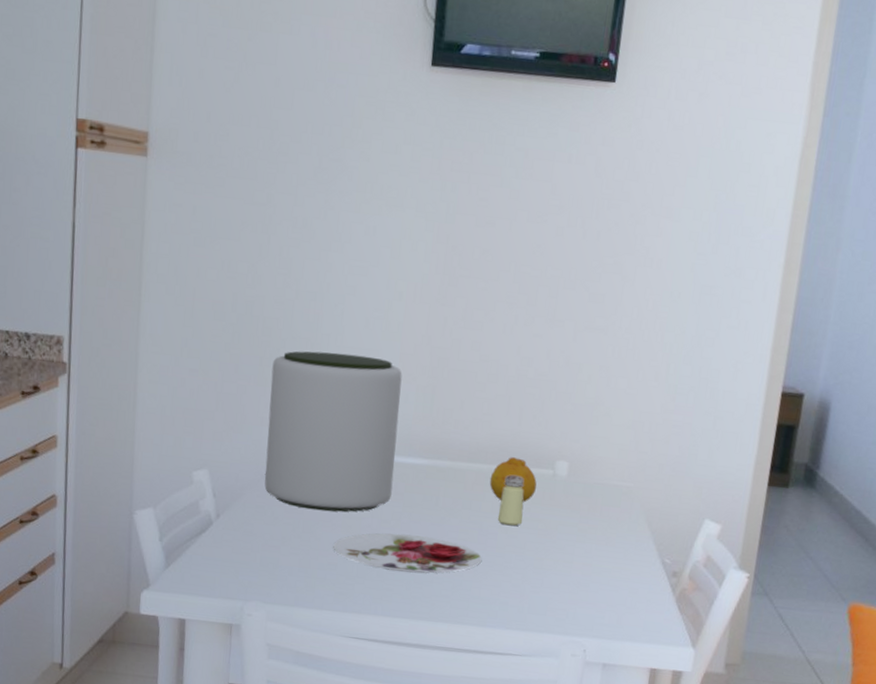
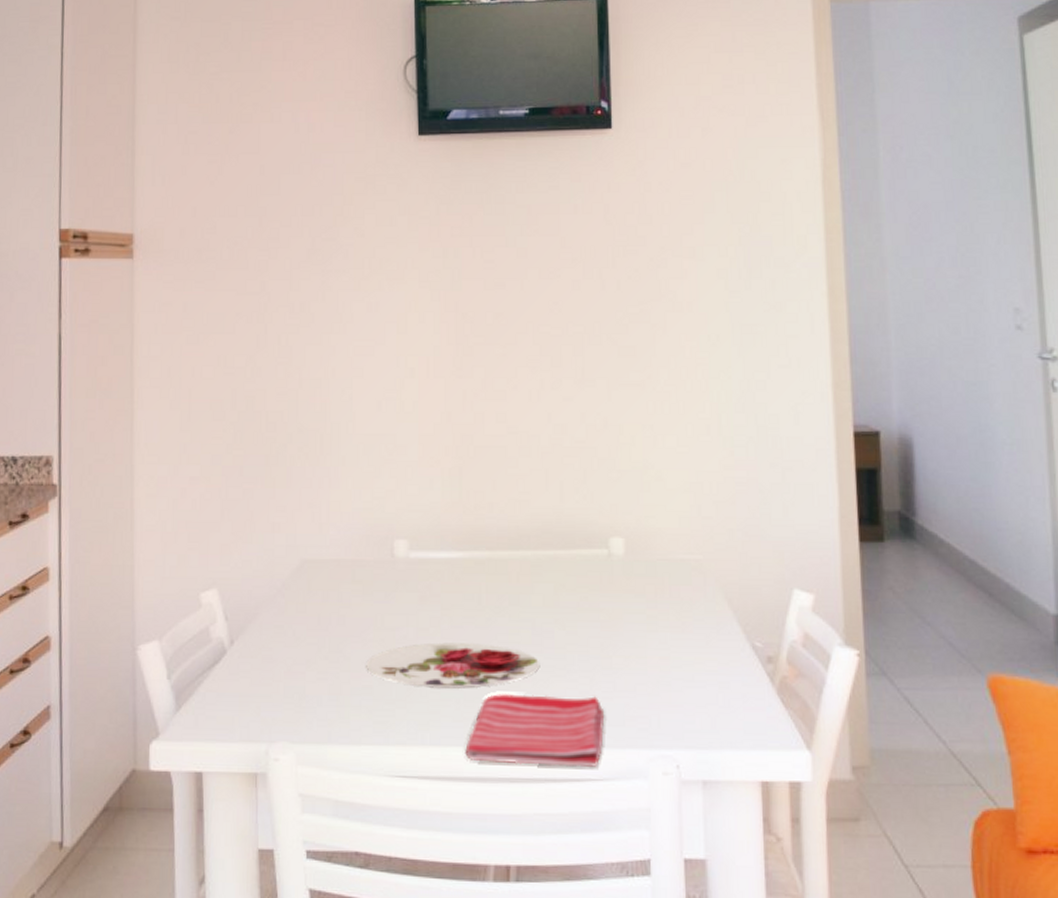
plant pot: present [264,351,403,512] -> none [279,442,426,625]
dish towel: none [410,579,531,645] -> present [465,693,605,767]
fruit: present [489,457,537,503] -> none [536,539,592,591]
saltshaker: present [497,474,524,526] -> none [551,559,581,620]

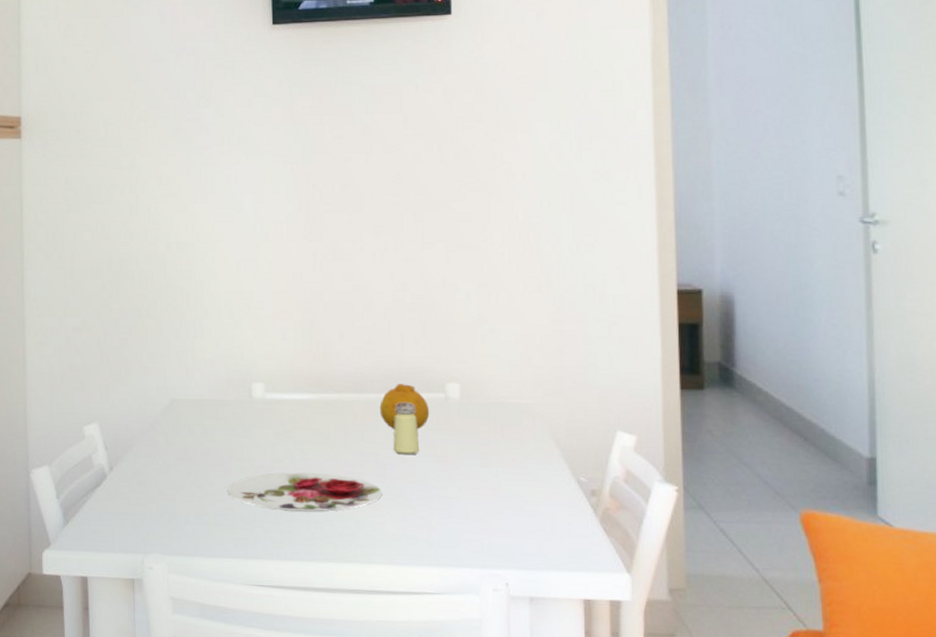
dish towel: present [465,693,605,767] -> none [315,516,441,582]
fruit: none [536,539,592,591] -> present [379,384,430,430]
saltshaker: none [551,559,581,620] -> present [393,402,420,455]

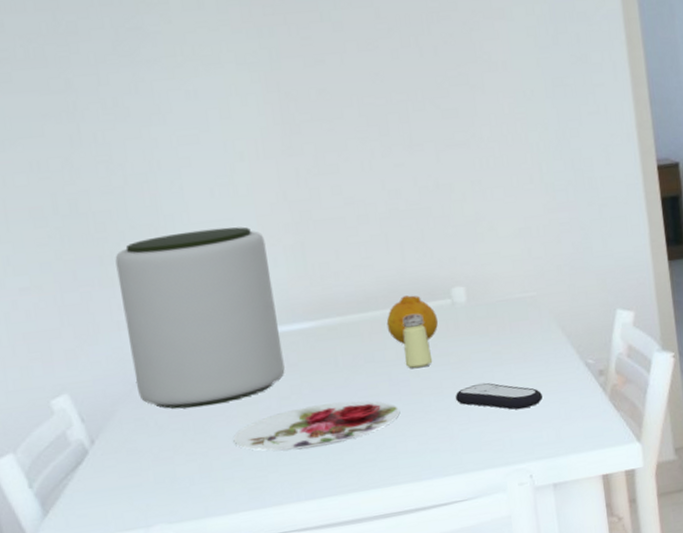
plant pot: none [151,297,281,455] -> present [115,227,285,409]
remote control: none [438,480,529,515] -> present [455,382,543,410]

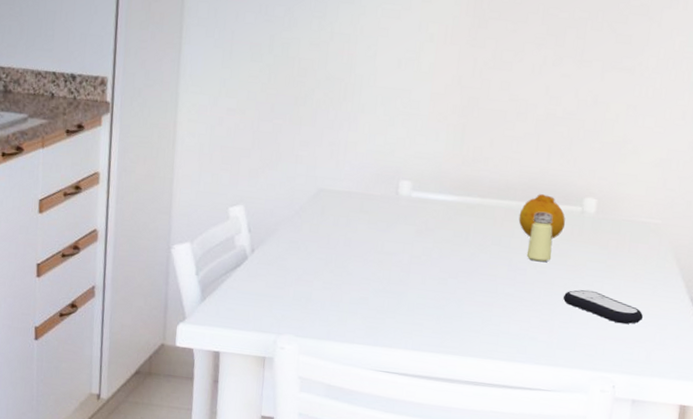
plant pot: present [115,227,285,409] -> none [298,91,433,248]
plate: present [233,400,400,451] -> none [364,268,512,309]

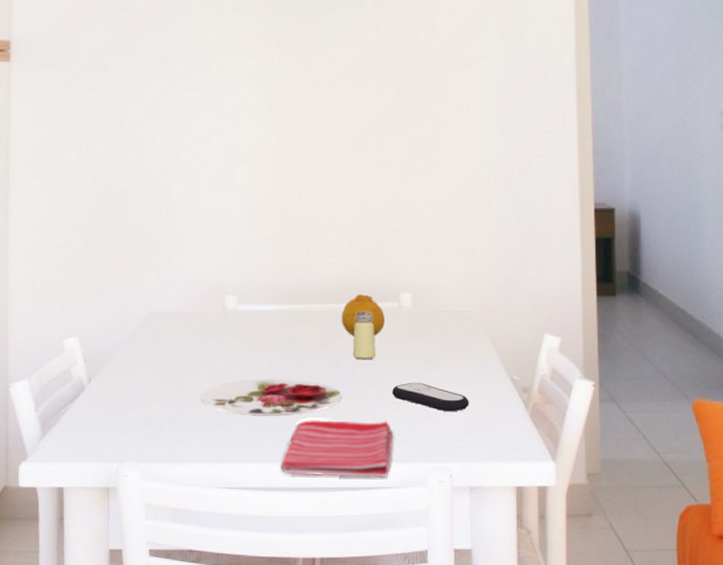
plate: none [364,268,512,309] -> present [201,379,343,416]
dish towel: none [440,314,560,380] -> present [281,419,394,477]

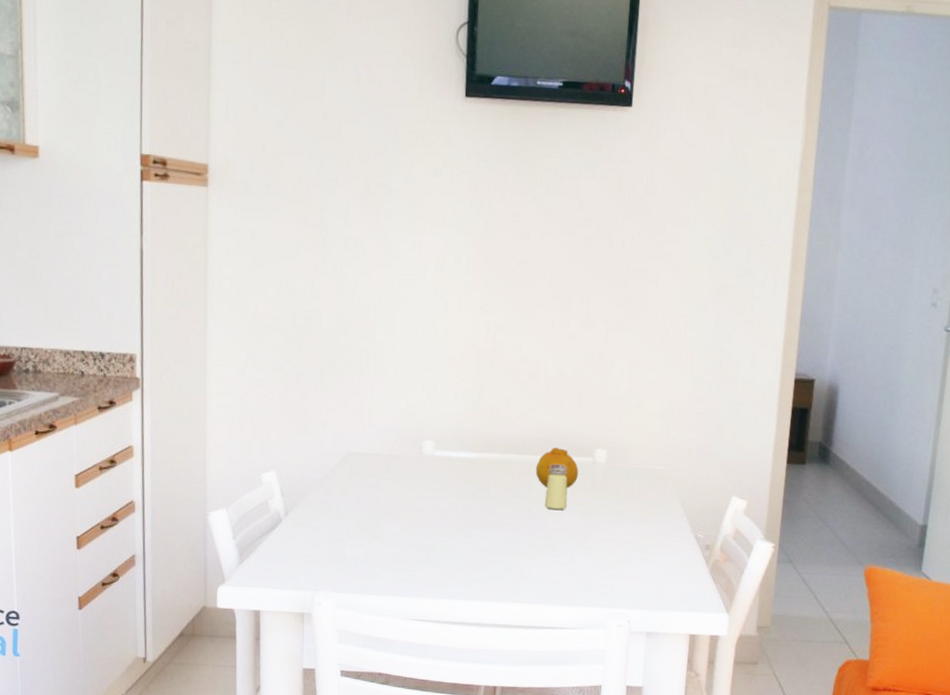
plate: present [201,379,343,416] -> none [394,522,532,558]
dish towel: present [281,419,394,477] -> none [468,562,578,619]
remote control: present [391,382,470,412] -> none [579,534,654,564]

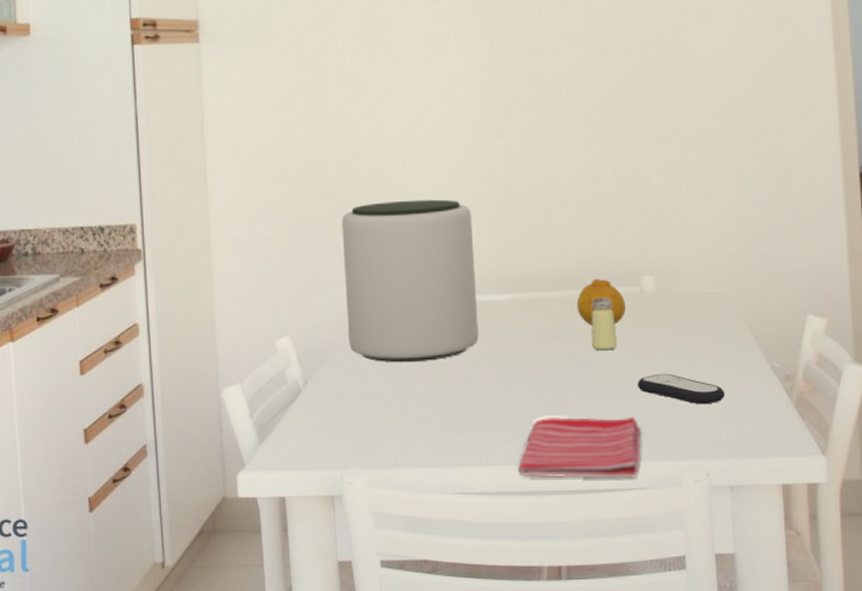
plant pot: none [328,358,451,505] -> present [342,199,479,363]
dish towel: none [468,562,578,619] -> present [518,416,642,479]
remote control: none [579,534,654,564] -> present [637,373,726,405]

